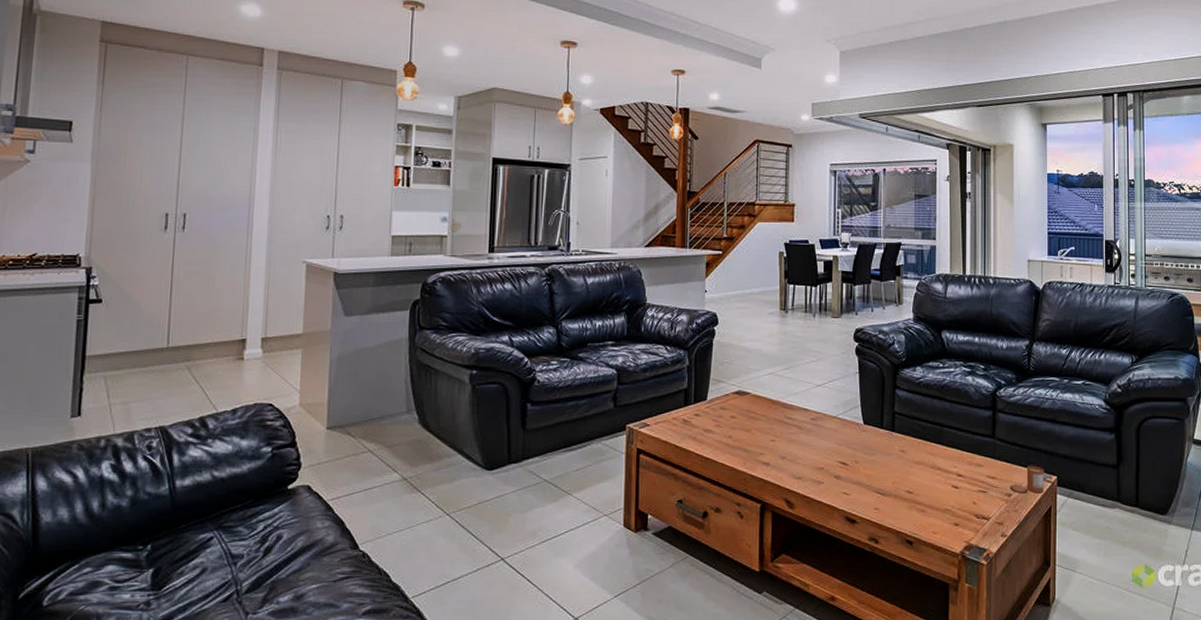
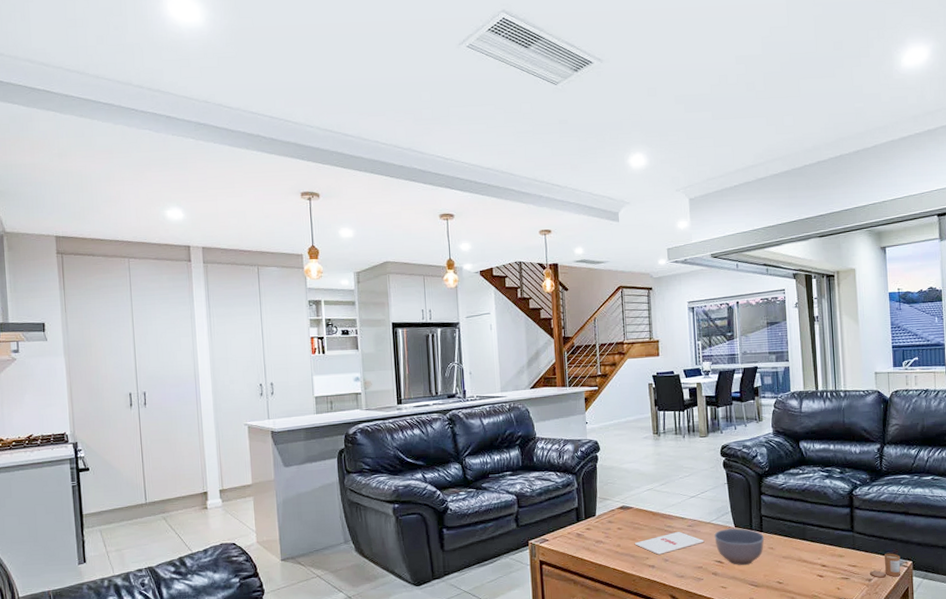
magazine: none [748,424,828,451] -> present [634,531,705,555]
bowl: none [840,425,896,469] -> present [714,528,765,565]

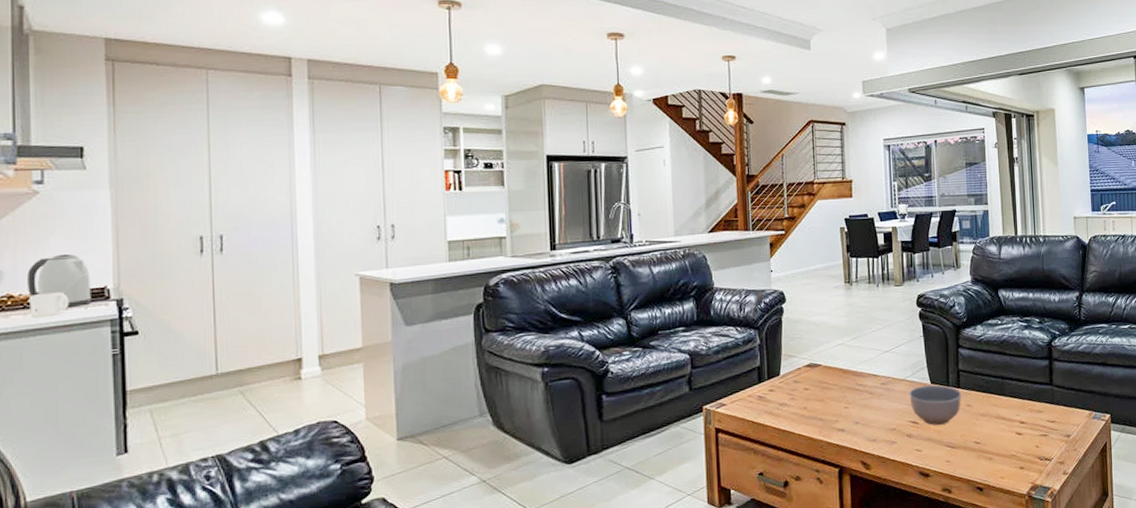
kettle: none [11,407,56,449] -> present [27,253,91,307]
mug: none [13,436,41,457] -> present [28,291,69,318]
magazine: present [634,531,705,555] -> none [822,390,899,417]
candle: present [870,553,901,578] -> none [1069,406,1099,434]

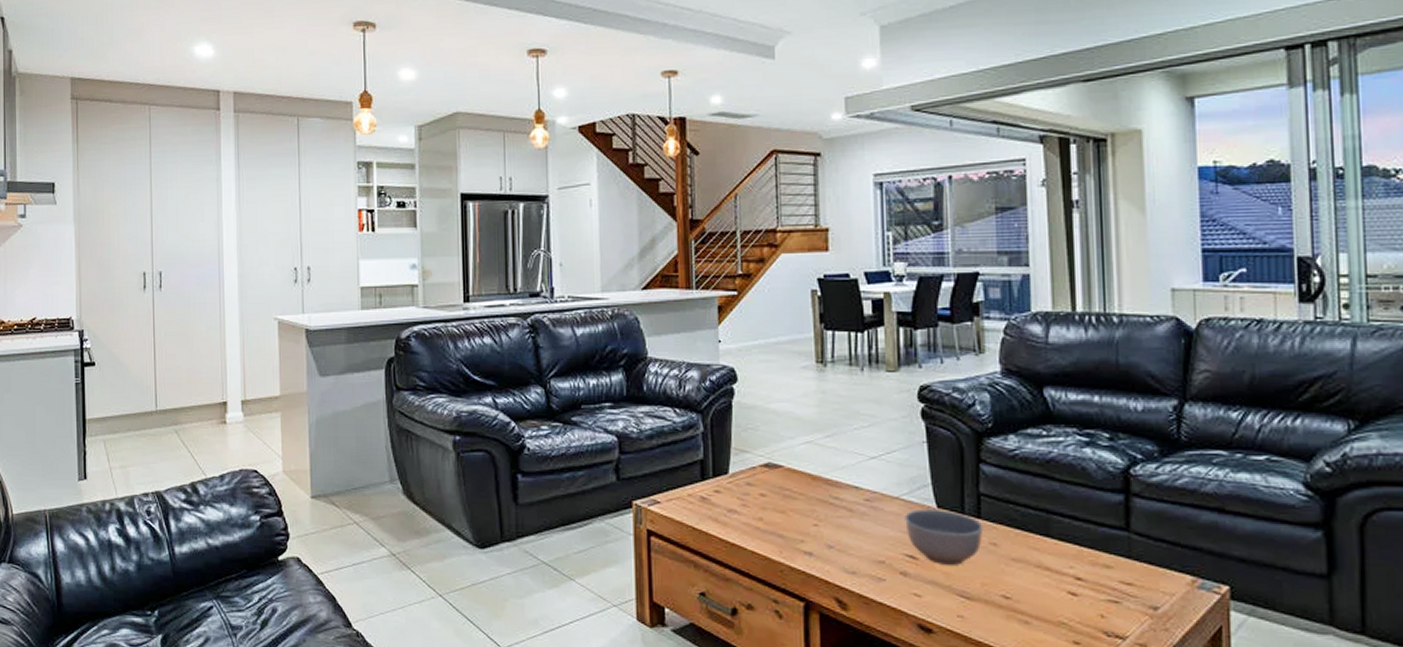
kettle: present [27,253,91,307] -> none [14,284,60,335]
mug: present [28,291,69,318] -> none [14,320,44,344]

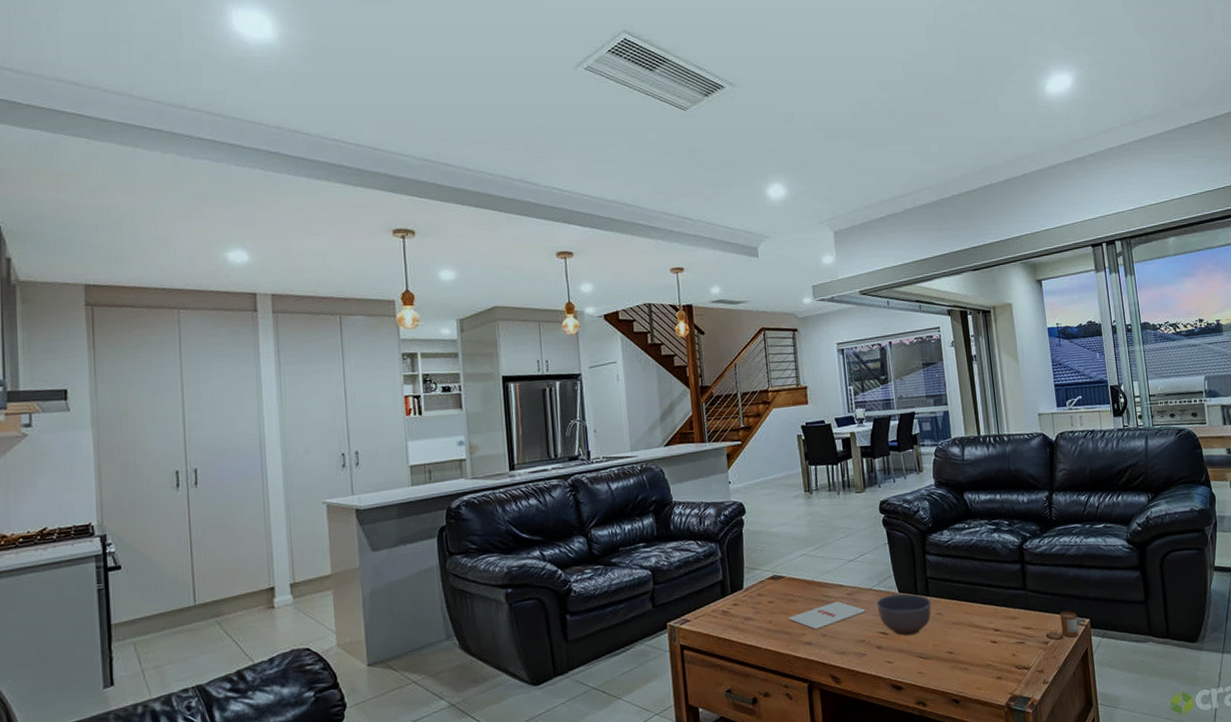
magazine: none [783,506,889,538] -> present [788,601,866,630]
candle: none [1156,569,1210,608] -> present [1046,611,1079,640]

